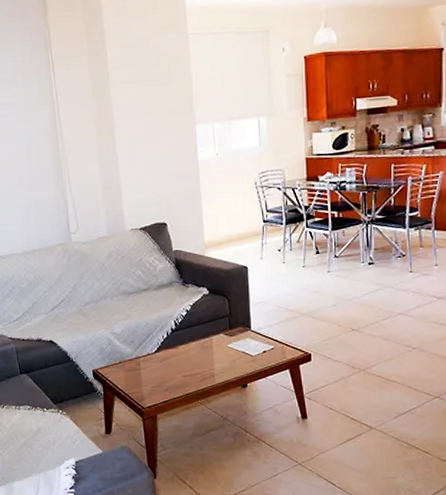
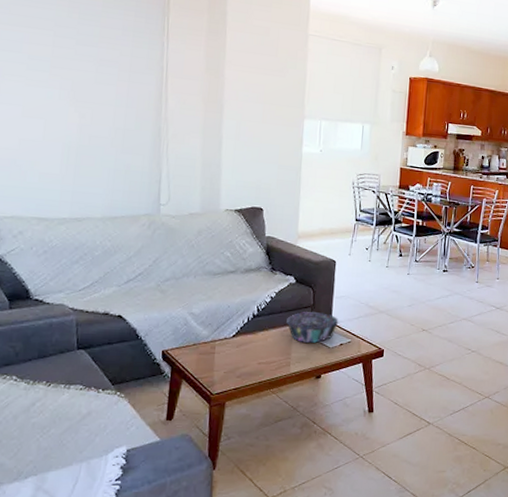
decorative bowl: none [205,321,259,354] -> present [287,312,339,344]

